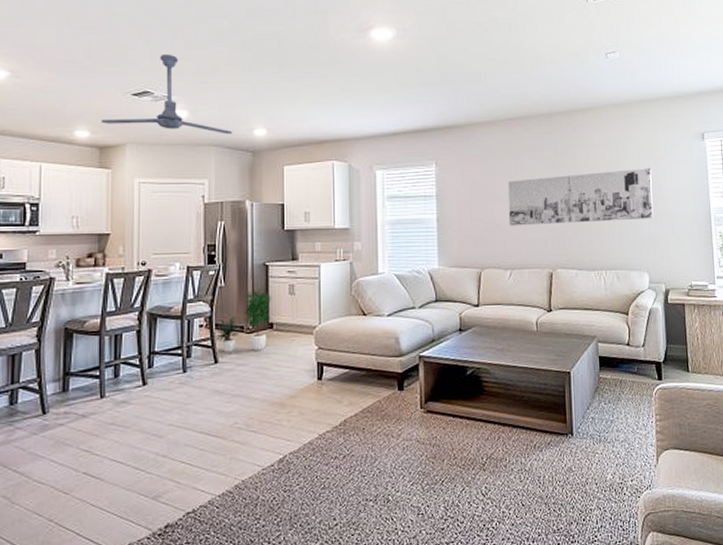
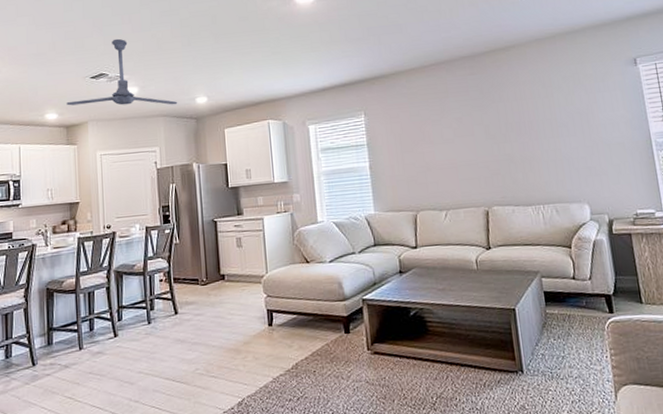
potted plant: present [213,287,271,352] -> none [171,242,223,304]
wall art: present [508,168,654,226] -> none [437,98,589,168]

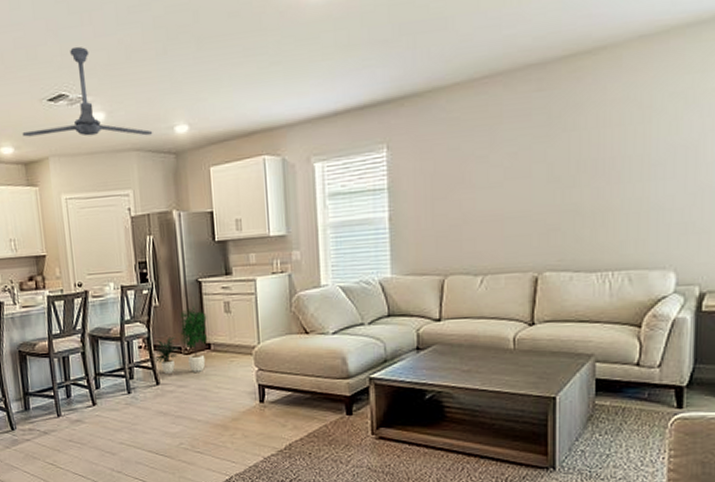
potted plant: none [171,242,223,304] -> present [151,305,208,374]

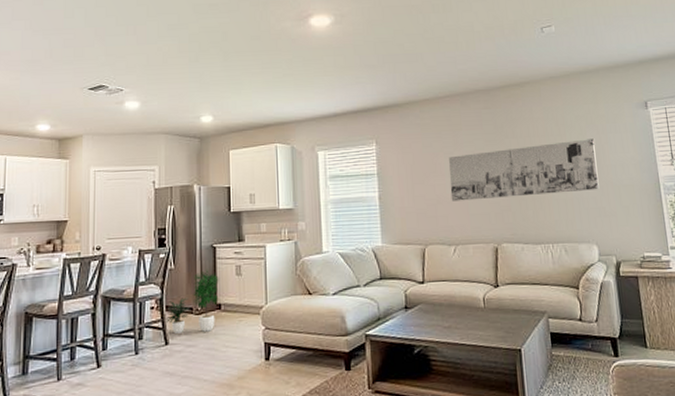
ceiling fan: present [22,46,153,137] -> none [60,50,181,123]
wall art: none [481,125,695,220] -> present [449,138,599,201]

